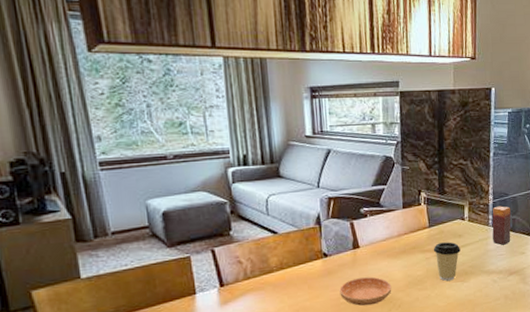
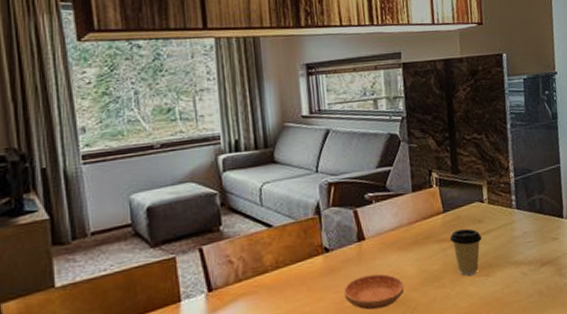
candle: present [492,206,511,245] -> none [515,184,540,231]

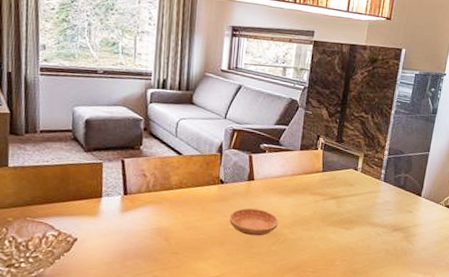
coffee cup: present [449,228,482,277] -> none [323,188,349,227]

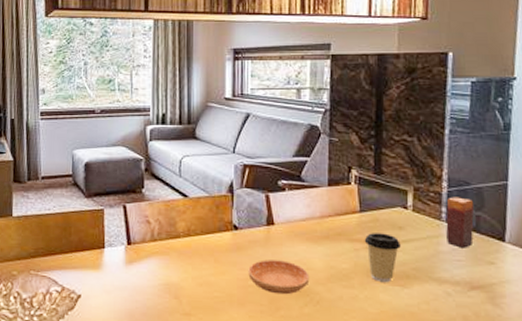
coffee cup: none [323,188,349,227] -> present [364,233,401,283]
candle: none [382,162,404,201] -> present [446,197,474,248]

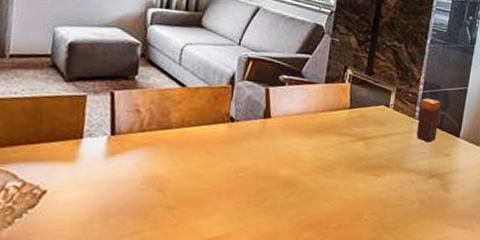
saucer: present [248,260,310,295] -> none [239,152,298,185]
coffee cup: present [364,233,401,283] -> none [350,127,380,173]

